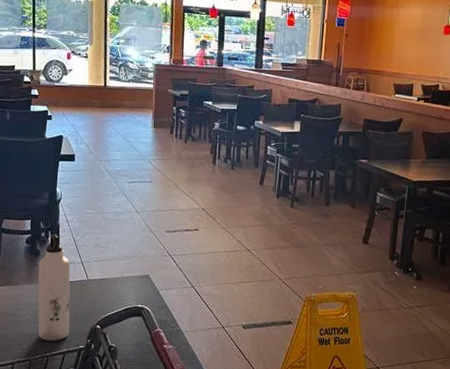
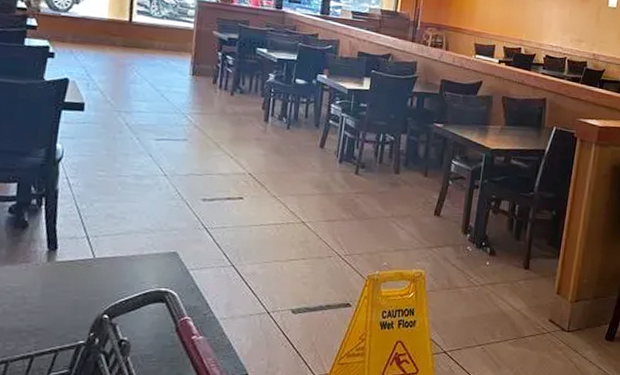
water bottle: present [38,234,71,341] -> none [20,201,71,336]

